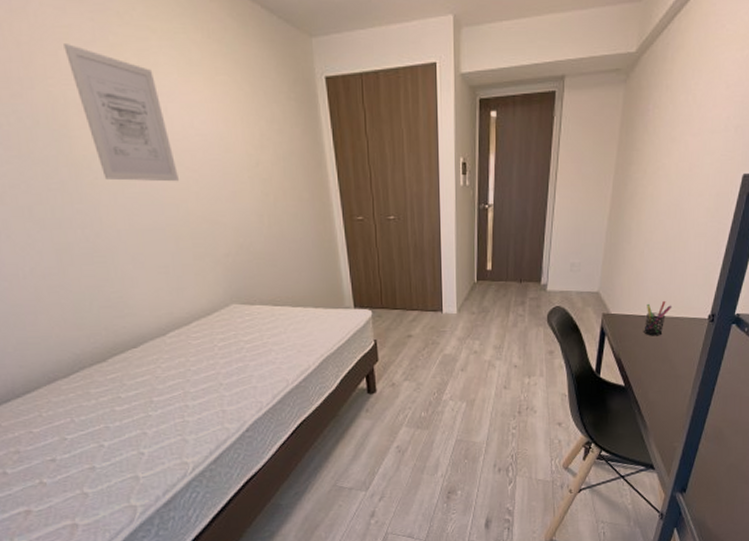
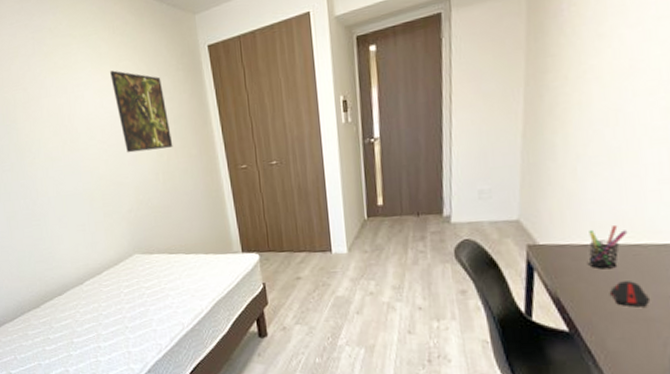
wall art: present [64,44,179,182] -> none [14,59,92,158]
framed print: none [203,84,281,188] -> present [110,70,173,153]
computer mouse: none [656,346,680,367] -> present [611,281,649,307]

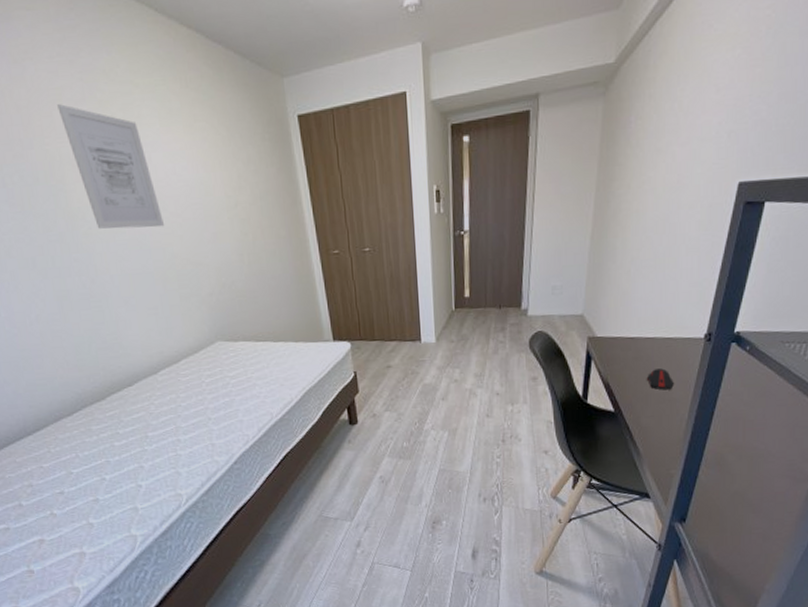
wall art: none [14,59,92,158] -> present [57,104,164,229]
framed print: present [110,70,173,153] -> none [183,132,259,230]
pen holder: present [588,226,628,269] -> none [633,321,664,359]

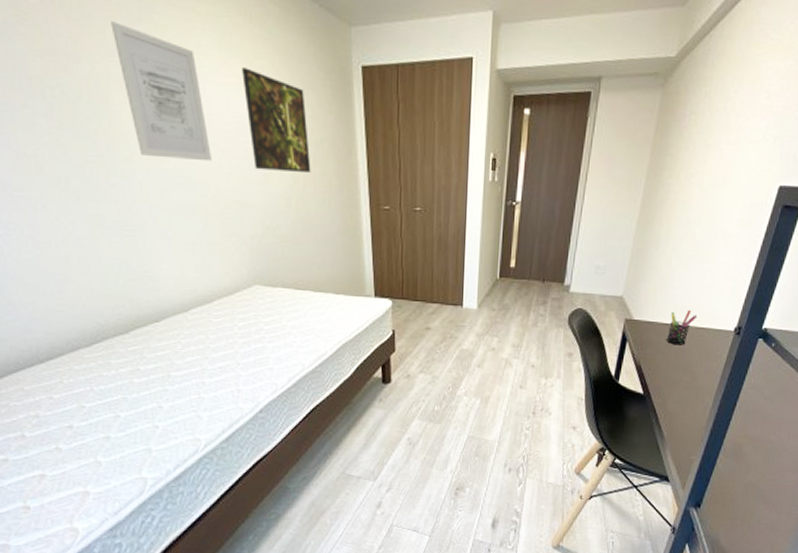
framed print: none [183,132,259,230] -> present [242,67,311,172]
pen holder: none [633,321,664,359] -> present [666,310,698,345]
computer mouse: present [647,368,674,390] -> none [677,356,702,378]

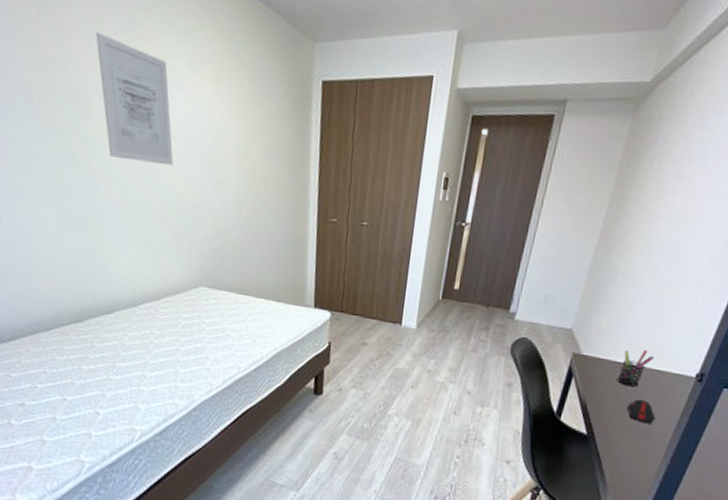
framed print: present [242,67,311,172] -> none [208,78,265,181]
computer mouse: none [677,356,702,378] -> present [627,399,655,424]

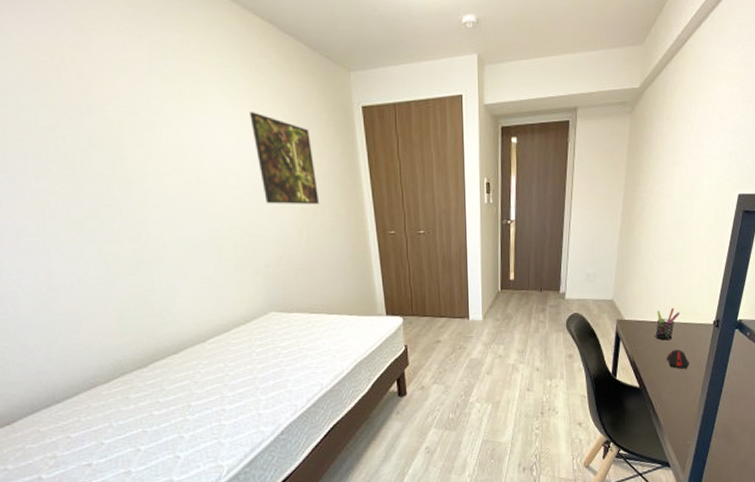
wall art: present [96,33,173,166] -> none [122,75,224,199]
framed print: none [208,78,265,181] -> present [250,112,320,204]

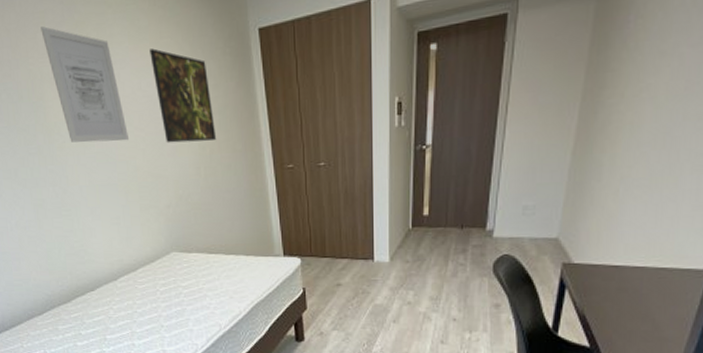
wall art: none [122,75,224,199] -> present [41,26,129,143]
pen holder: present [655,308,681,341] -> none [617,249,657,290]
computer mouse: present [667,350,689,369] -> none [633,302,666,327]

